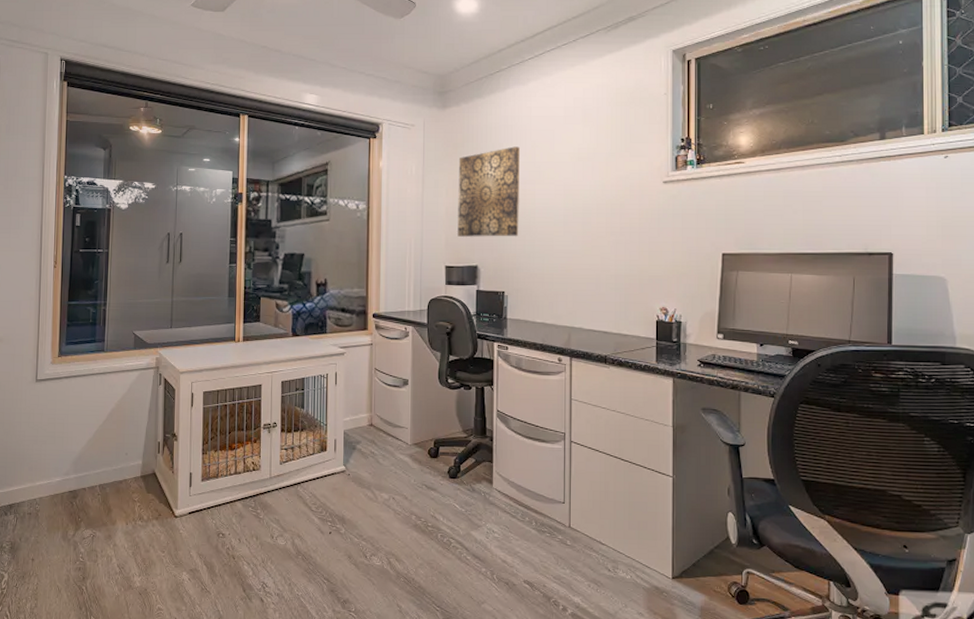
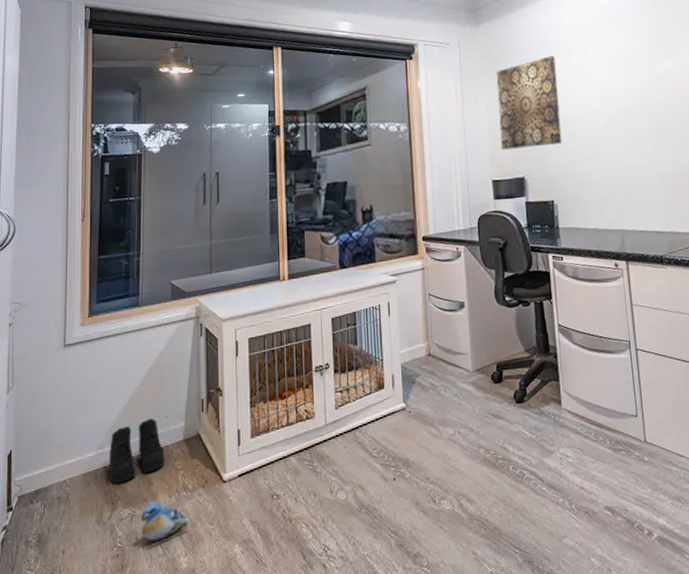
boots: none [74,453,124,507] -> present [109,418,165,484]
plush toy: none [100,526,145,560] -> present [140,500,191,542]

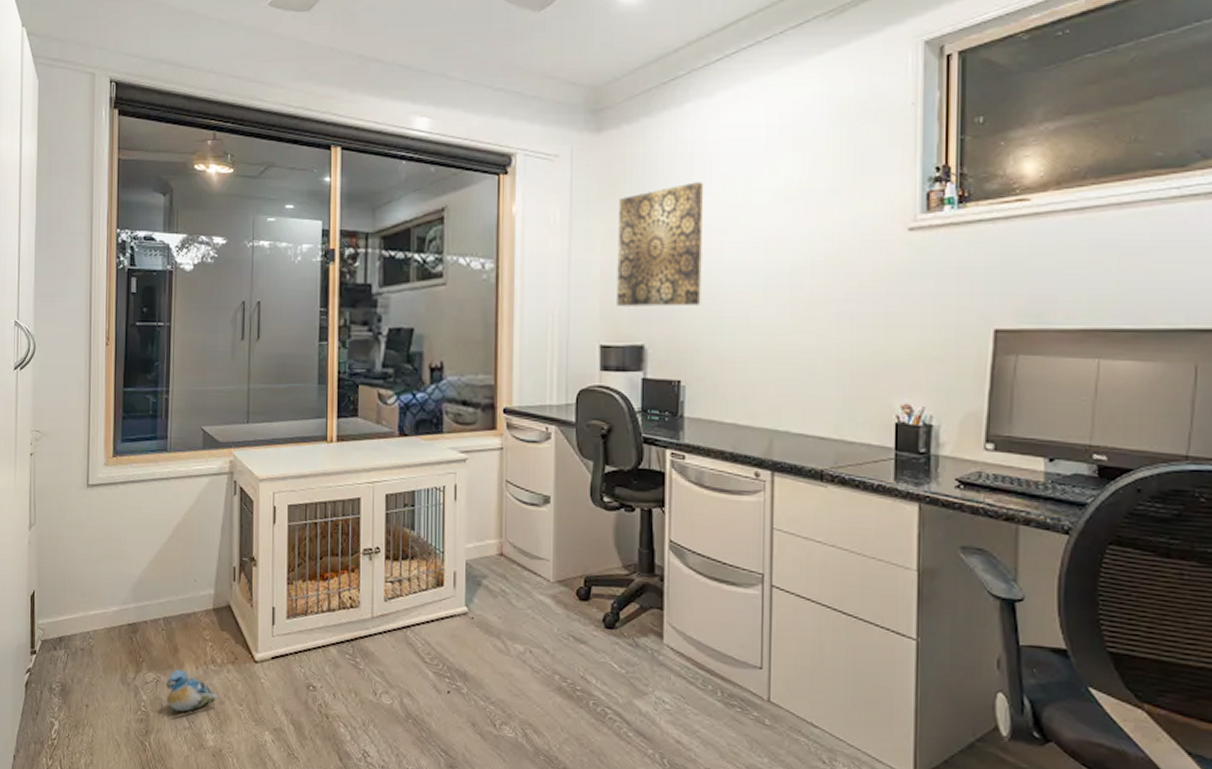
boots: present [109,418,165,484] -> none [134,579,192,645]

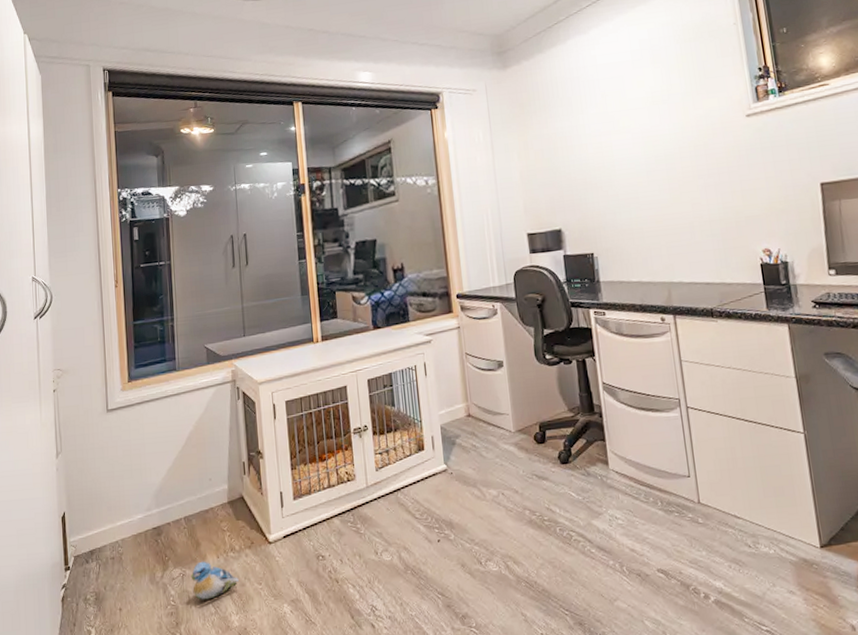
wall art: present [617,182,703,306] -> none [526,98,601,201]

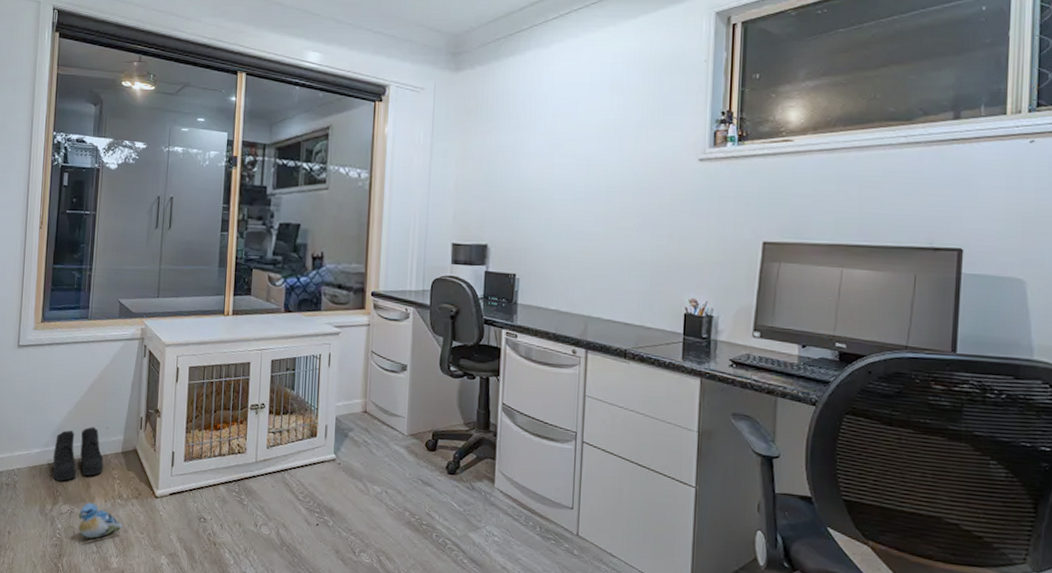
boots: none [157,481,211,545] -> present [52,427,104,482]

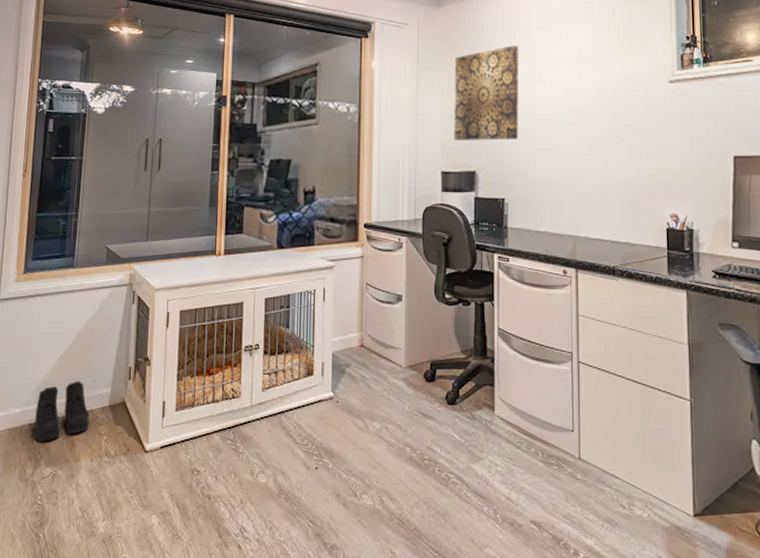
plush toy: present [78,502,123,539] -> none [61,463,111,503]
wall art: none [467,115,539,214] -> present [454,45,519,140]

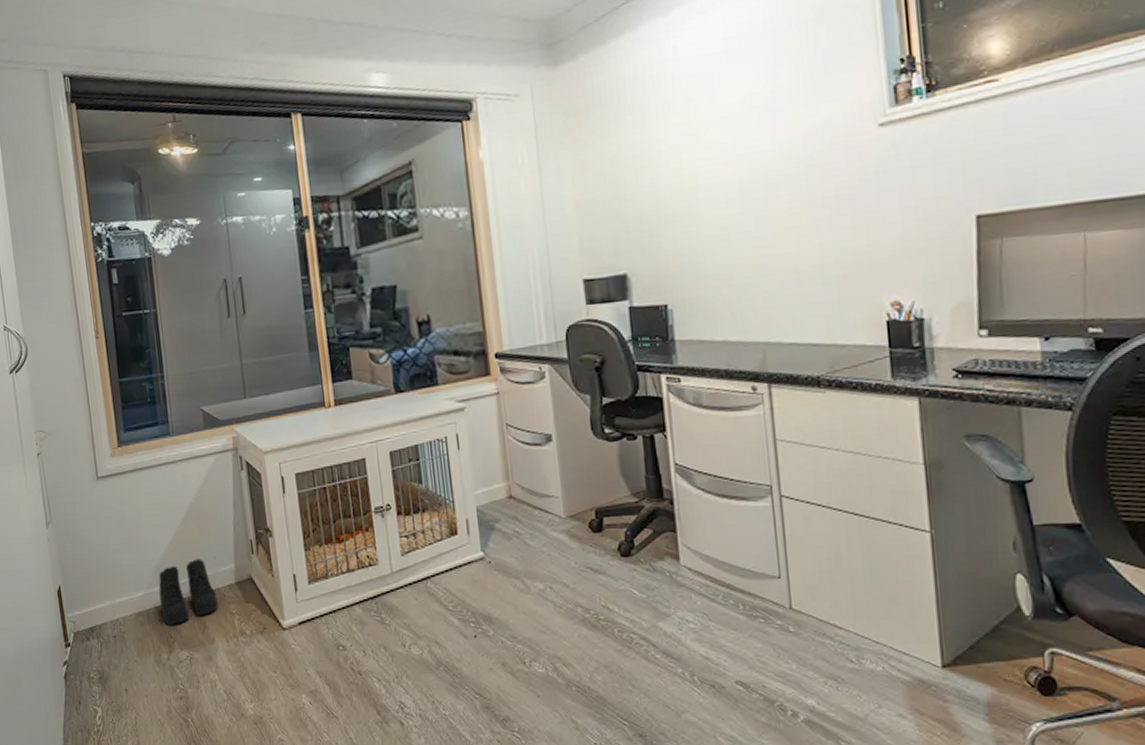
wall art: present [454,45,519,140] -> none [584,103,679,238]

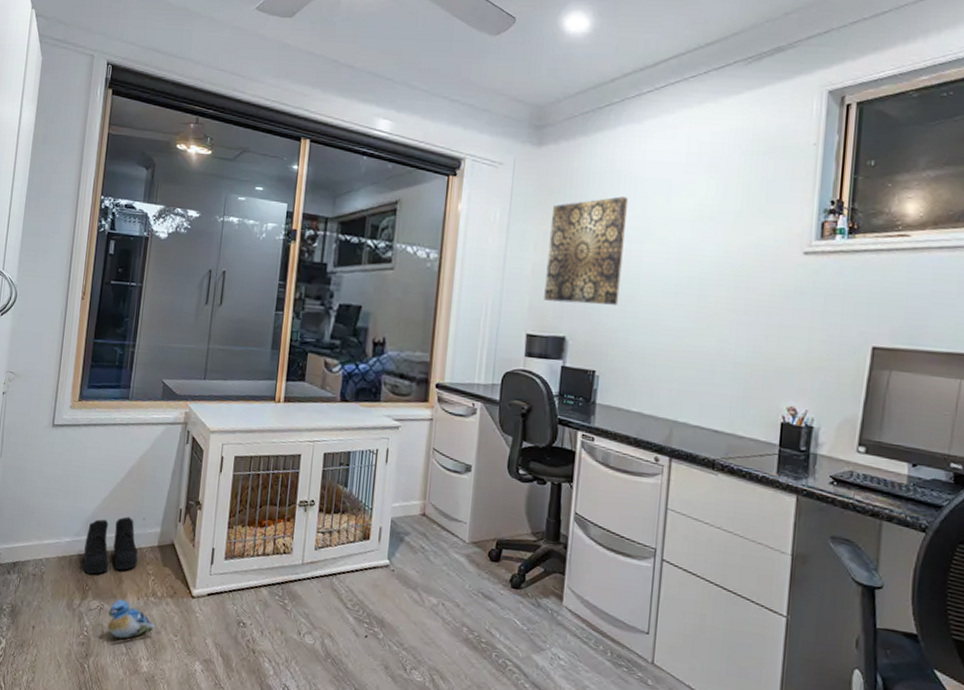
plush toy: none [199,644,253,685] -> present [108,599,156,639]
wall art: none [584,103,679,238] -> present [544,196,628,305]

